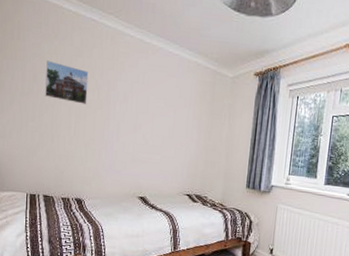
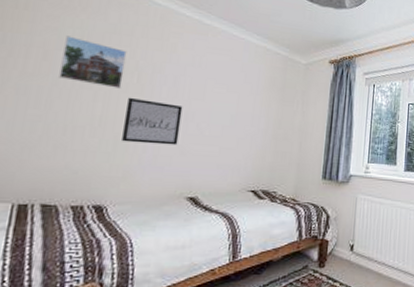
wall art: none [90,111,132,153] -> present [122,97,183,145]

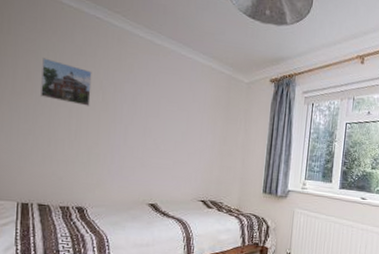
wall art: present [122,97,183,145] -> none [94,114,141,158]

